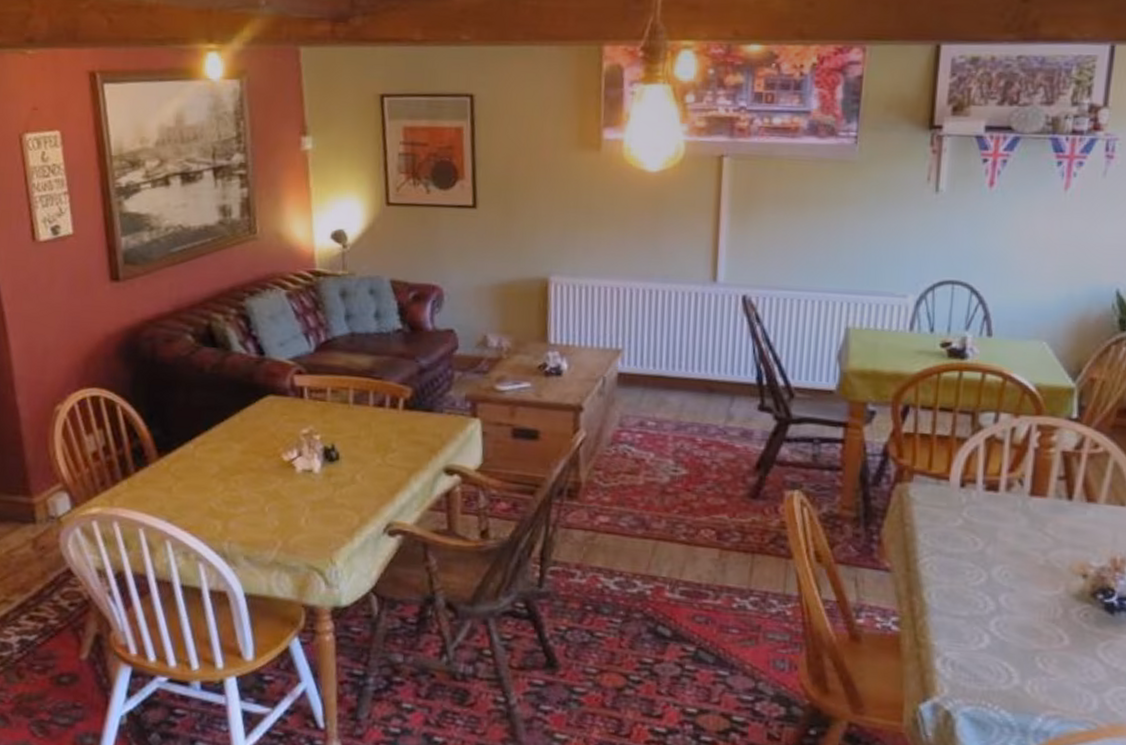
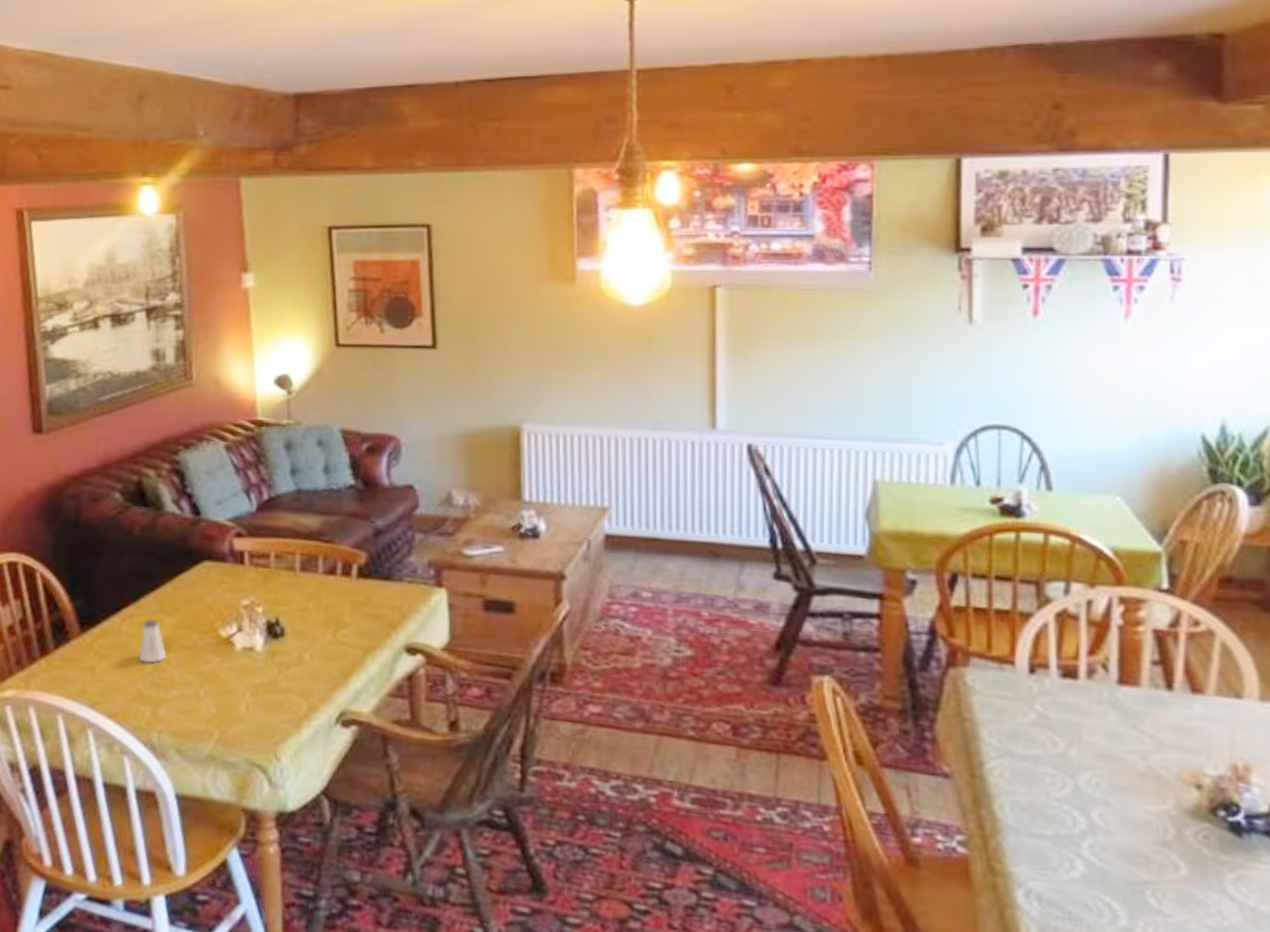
saltshaker: none [210,446,236,484] -> present [138,619,167,663]

